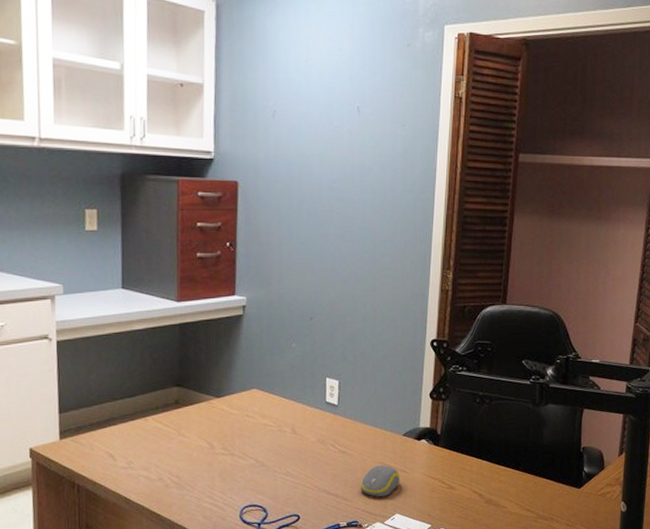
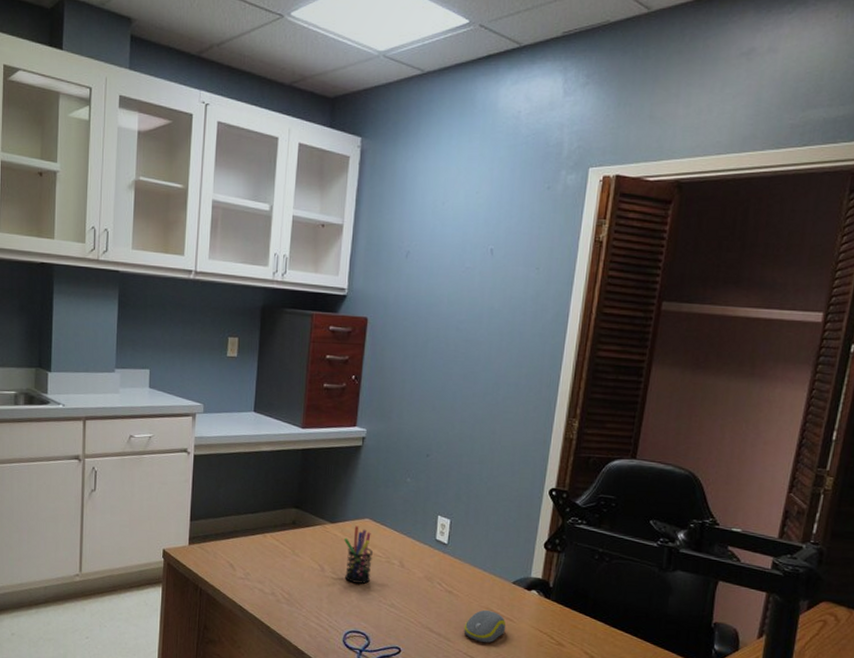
pen holder: none [231,398,264,456] -> present [343,526,374,584]

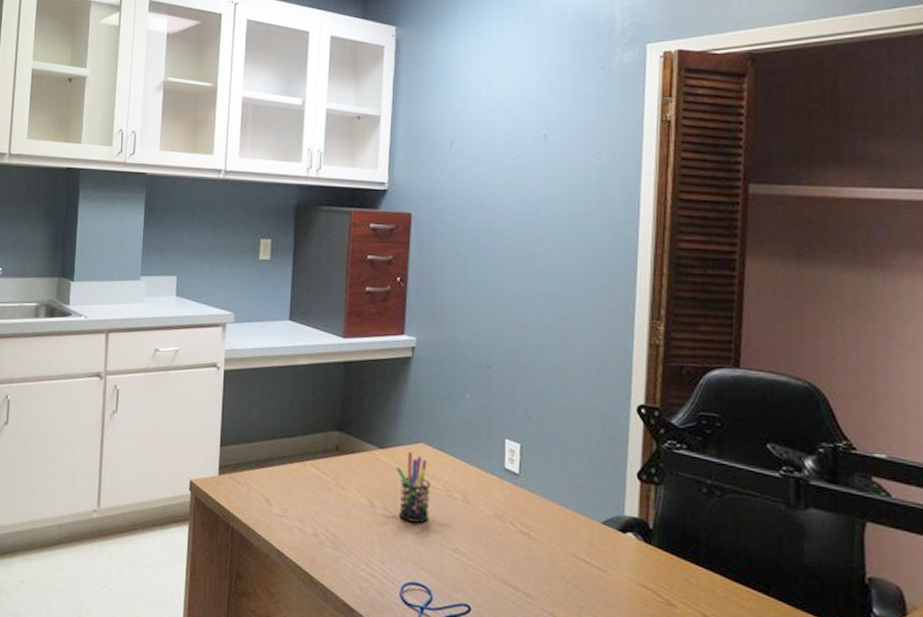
computer mouse: present [464,609,506,643] -> none [547,557,599,600]

